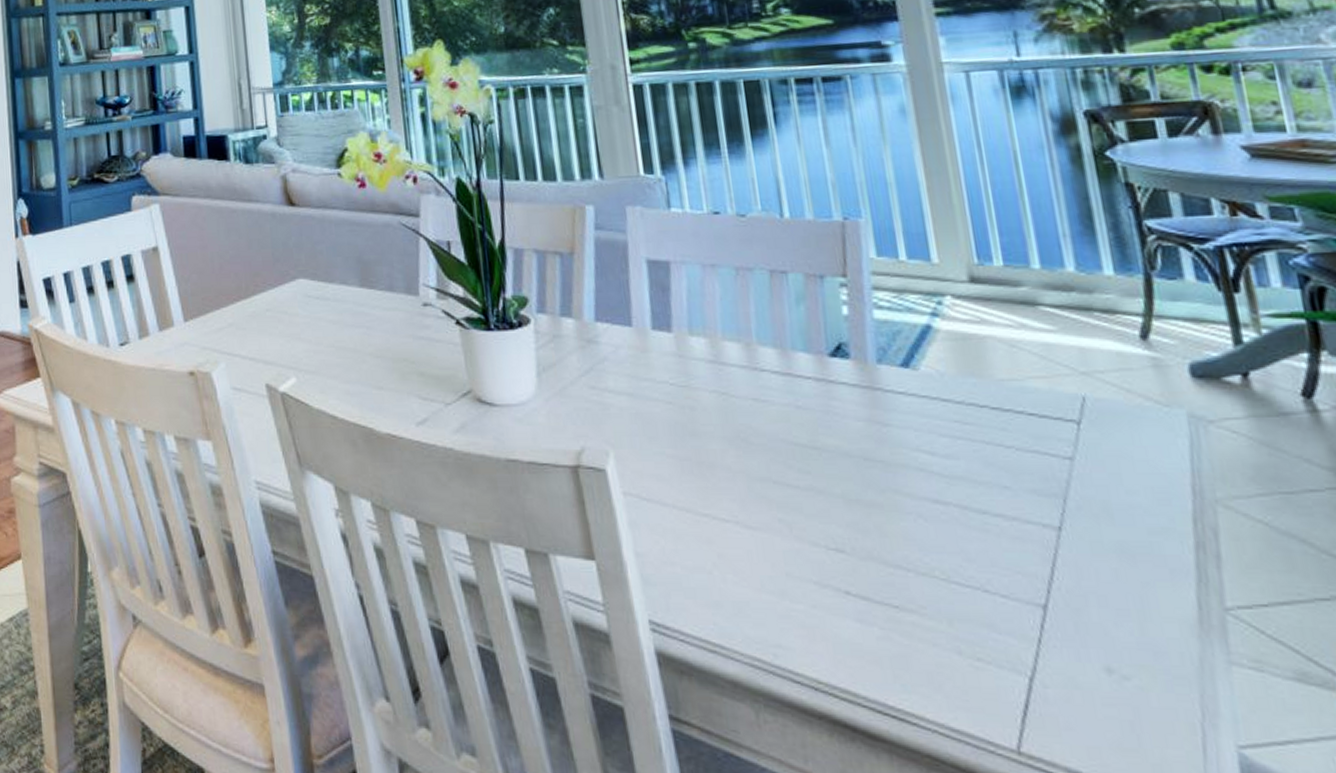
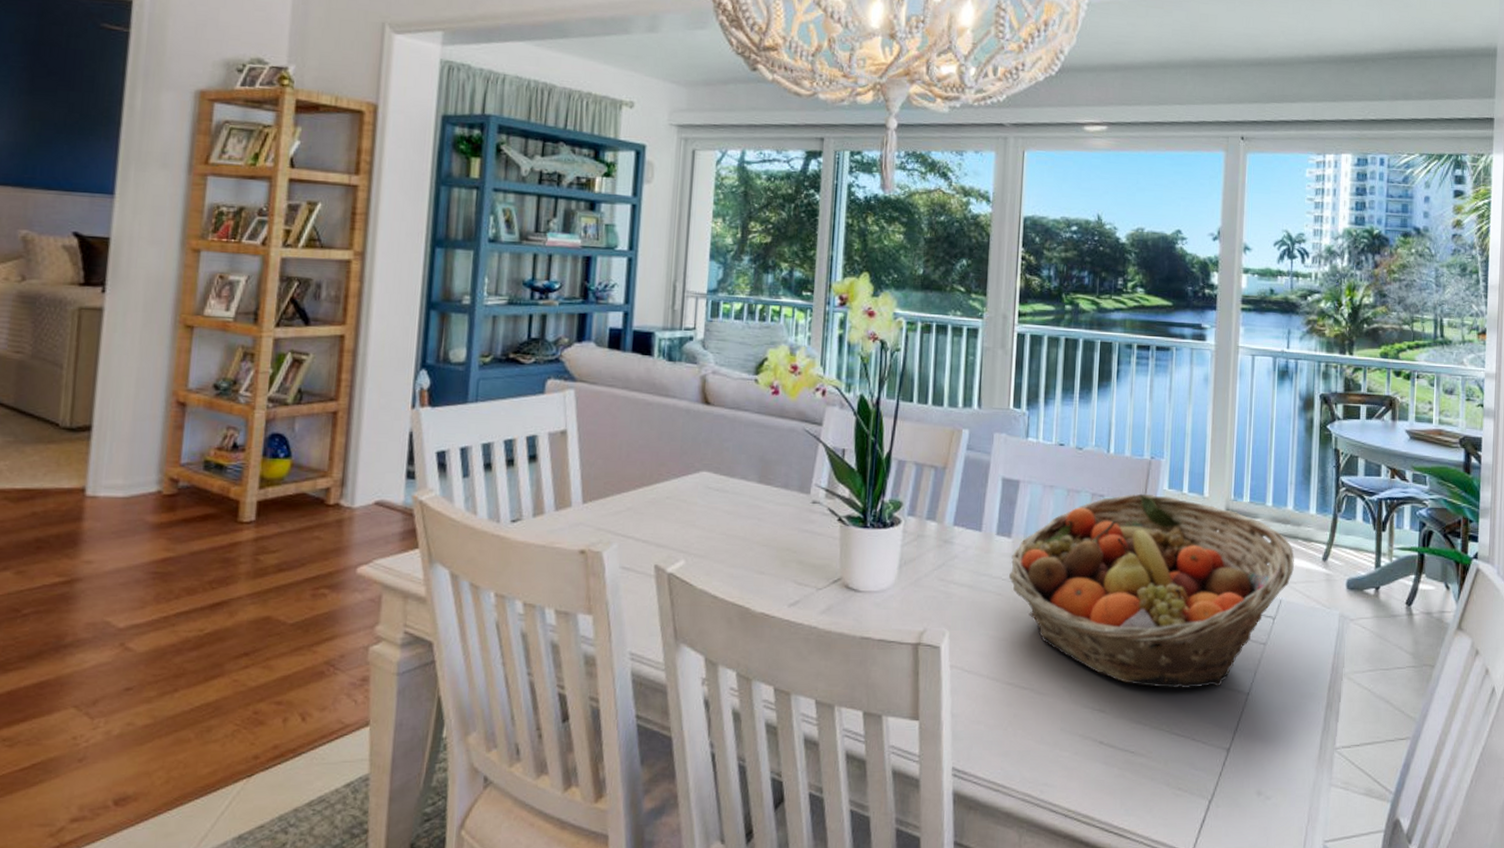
fruit basket: none [677,265,1096,521] -> present [1009,493,1295,688]

